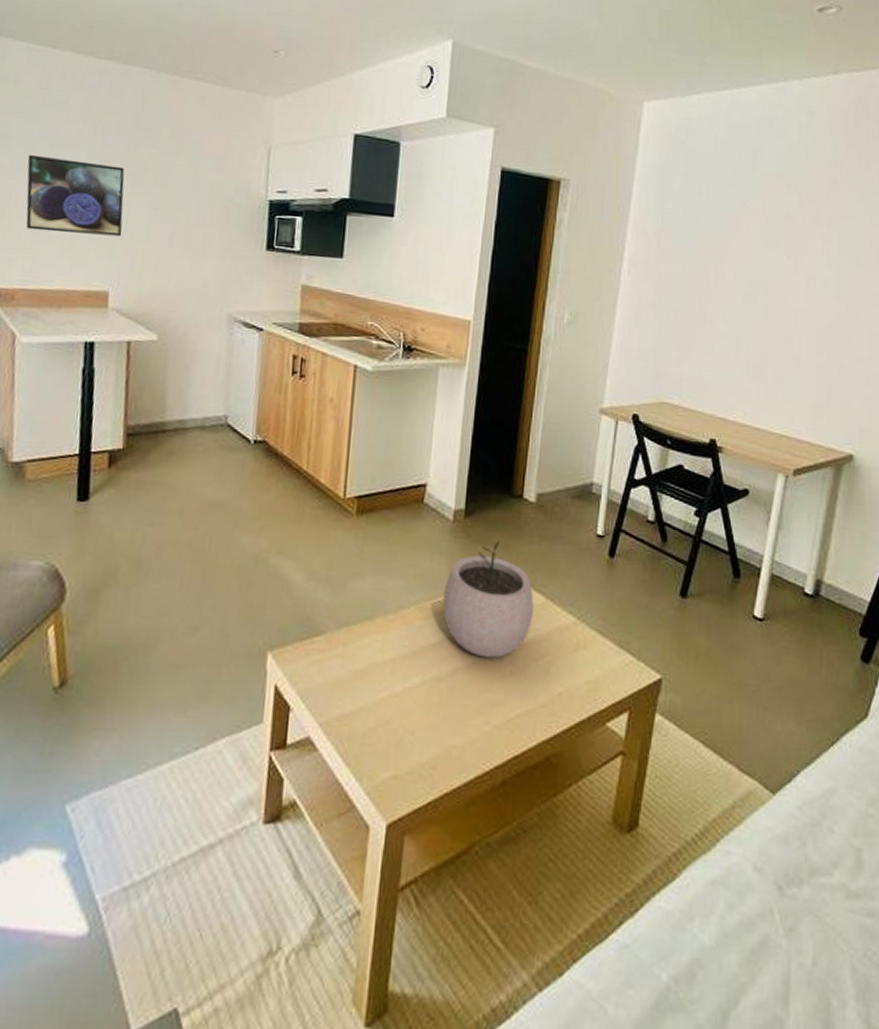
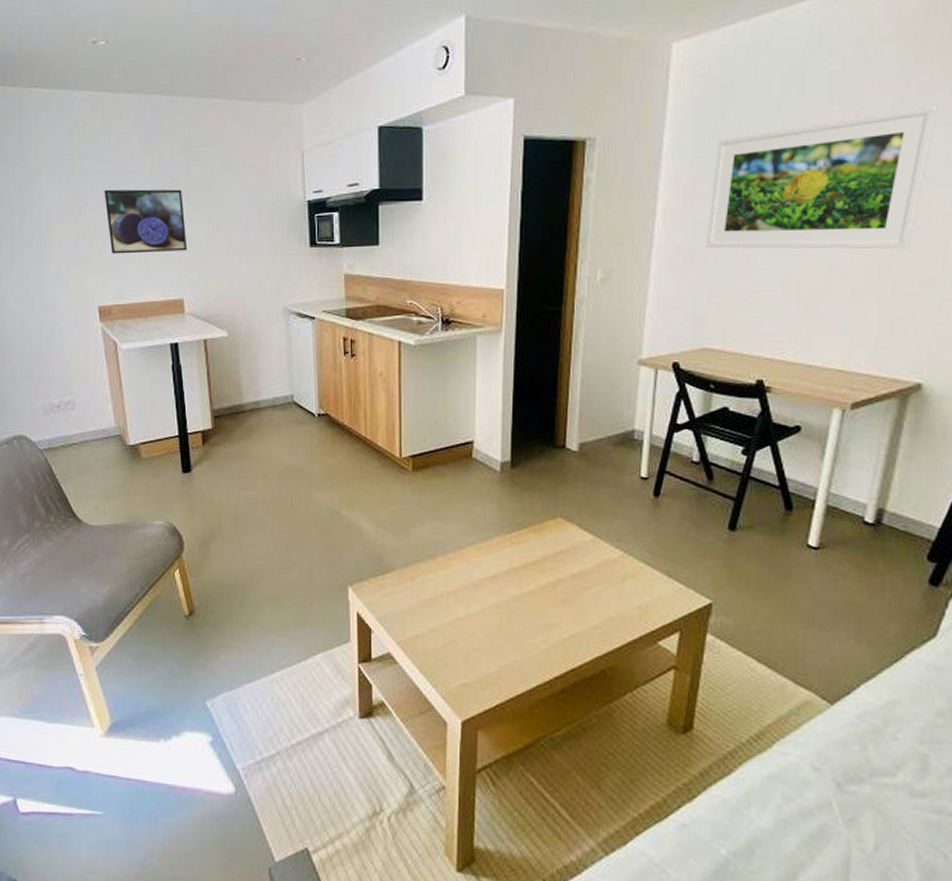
plant pot: present [442,541,534,659] -> none [497,487,581,588]
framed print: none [667,195,865,324] -> present [706,106,938,249]

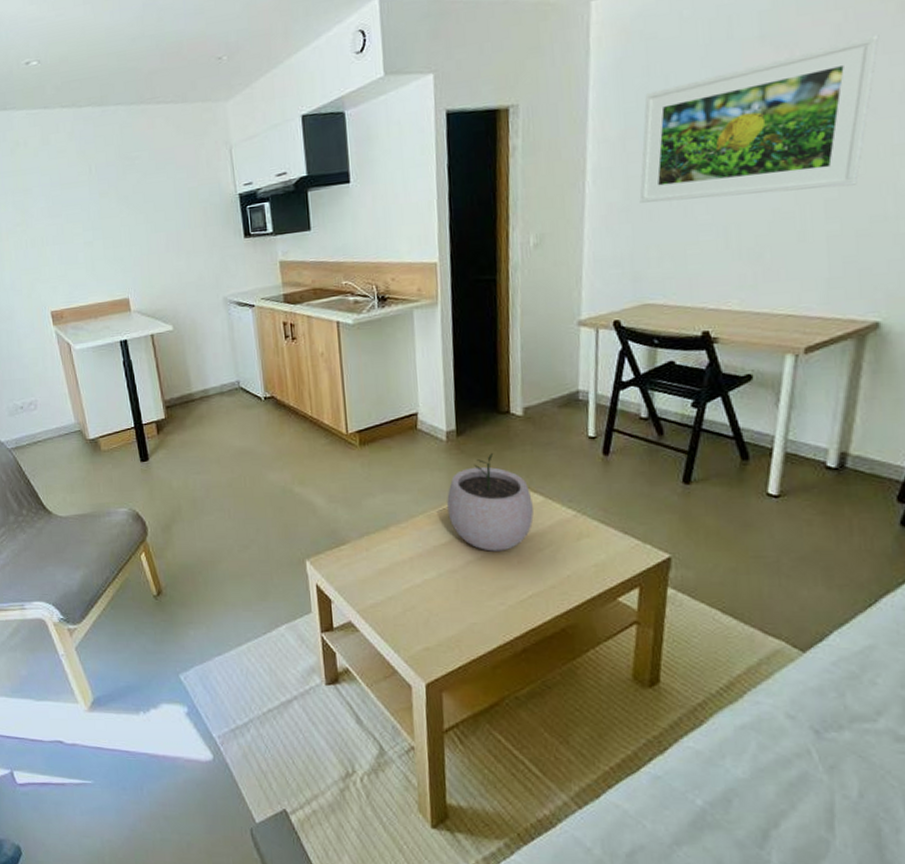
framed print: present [104,189,188,254] -> none [47,194,129,261]
plant pot: none [497,487,581,588] -> present [447,453,534,552]

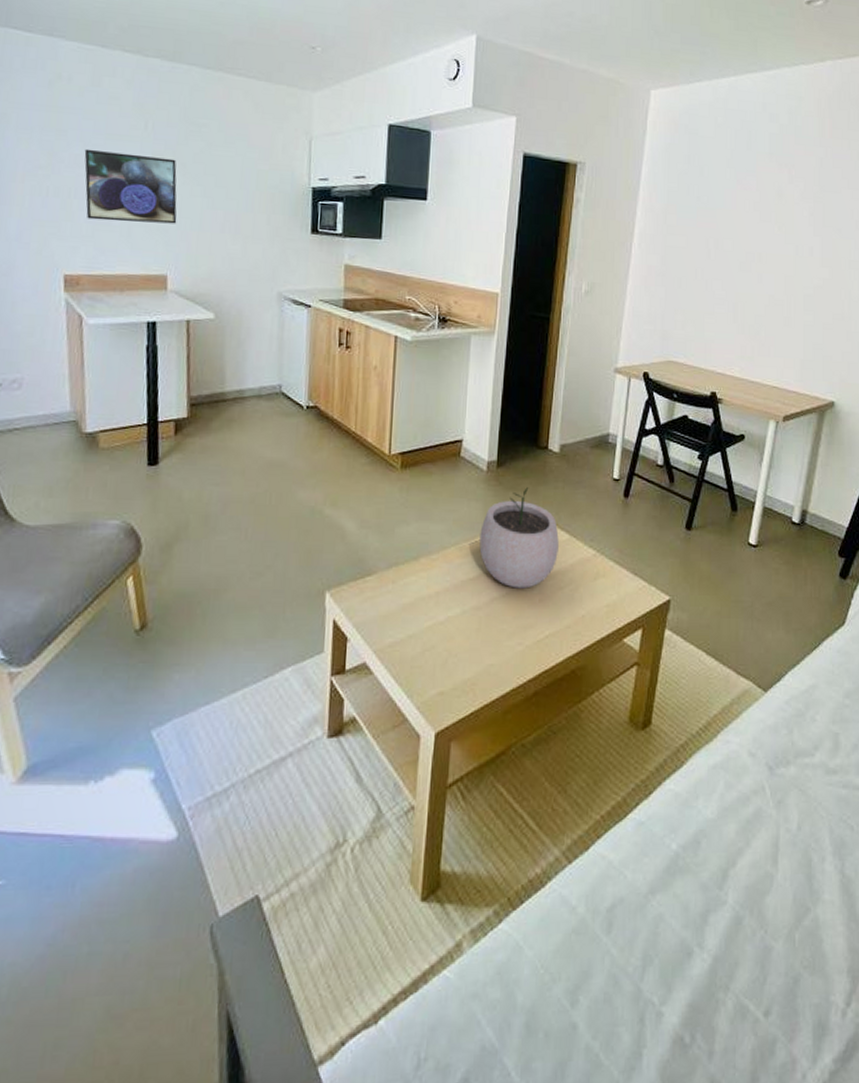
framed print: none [47,194,129,261] -> present [84,149,177,224]
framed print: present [639,35,880,203] -> none [673,172,846,287]

